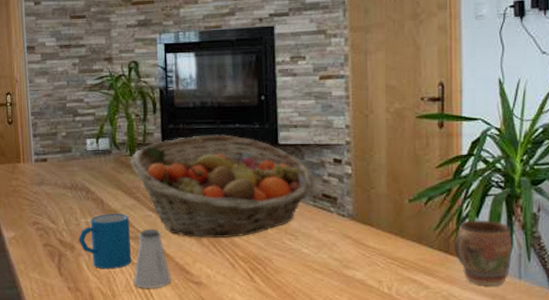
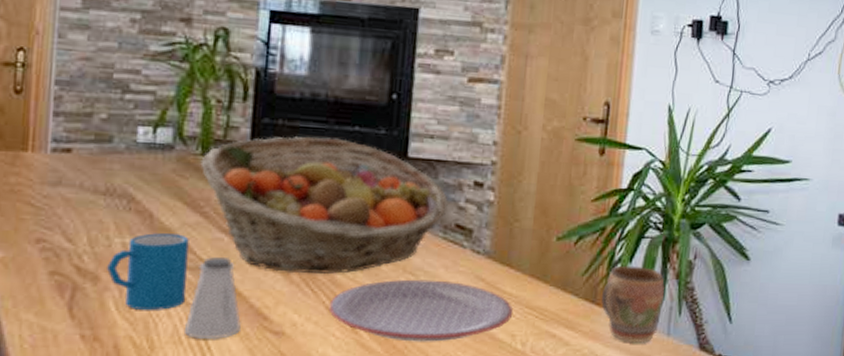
plate: none [232,239,377,288] -> present [328,279,513,342]

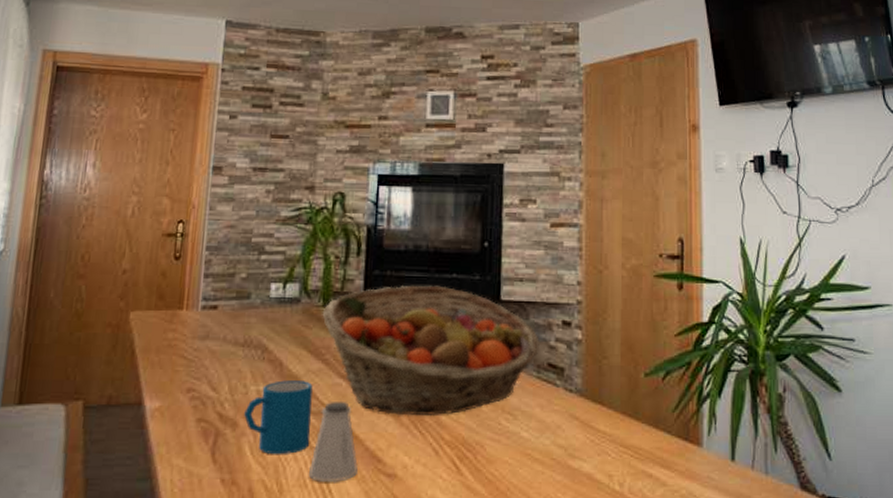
plate: present [328,279,513,342] -> none [435,419,607,483]
mug: present [601,265,666,344] -> none [695,400,758,484]

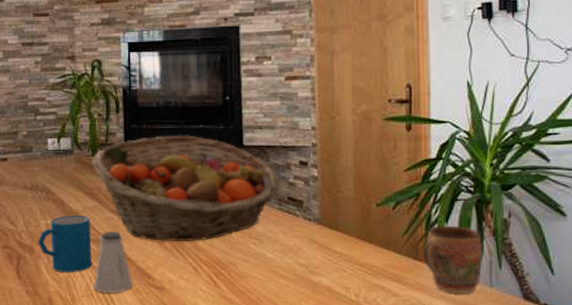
mug: none [695,400,758,484] -> present [423,225,483,295]

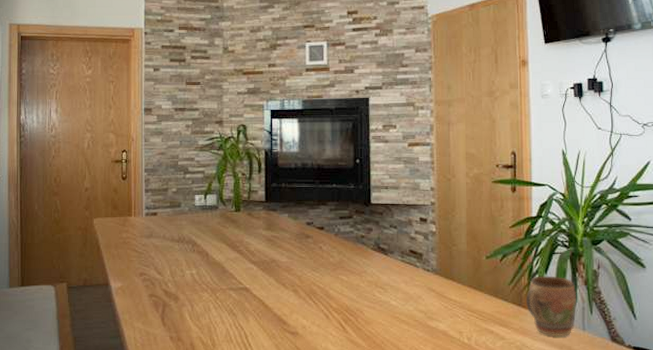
mug: present [38,216,92,273] -> none [183,266,233,320]
fruit basket: present [92,135,280,241] -> none [235,193,403,290]
saltshaker: present [93,232,132,294] -> none [233,281,269,339]

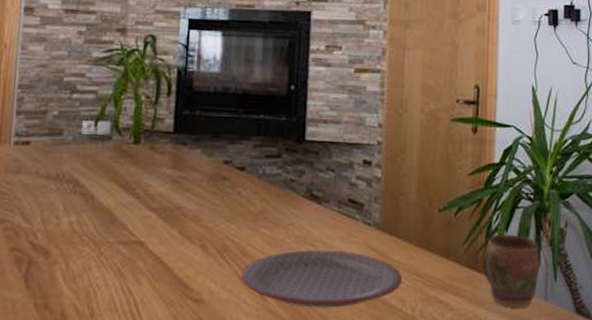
plate: none [326,292,458,338] -> present [240,250,402,308]

